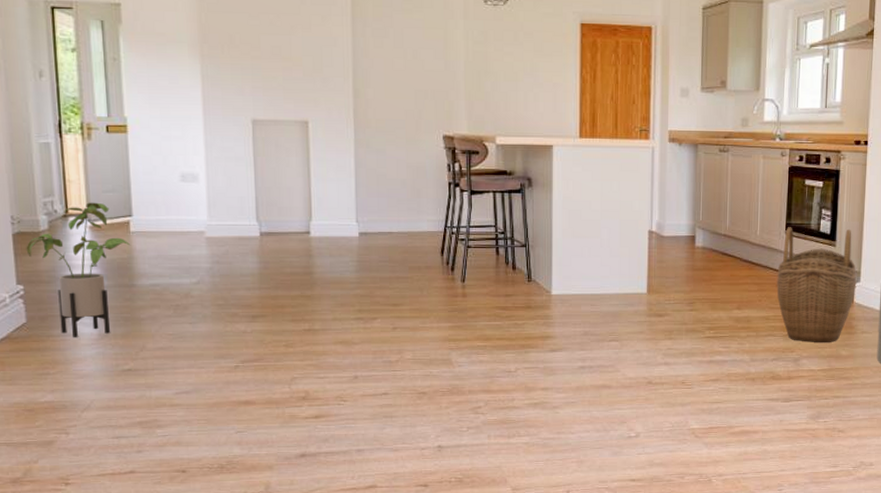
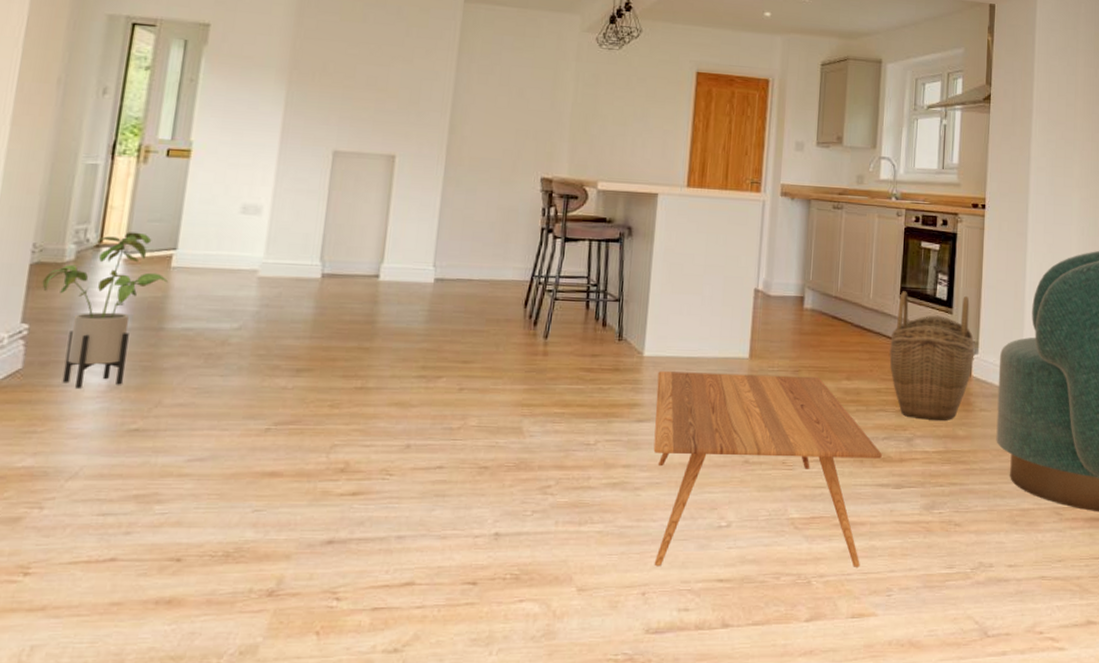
coffee table: none [566,307,772,469] -> present [653,371,882,567]

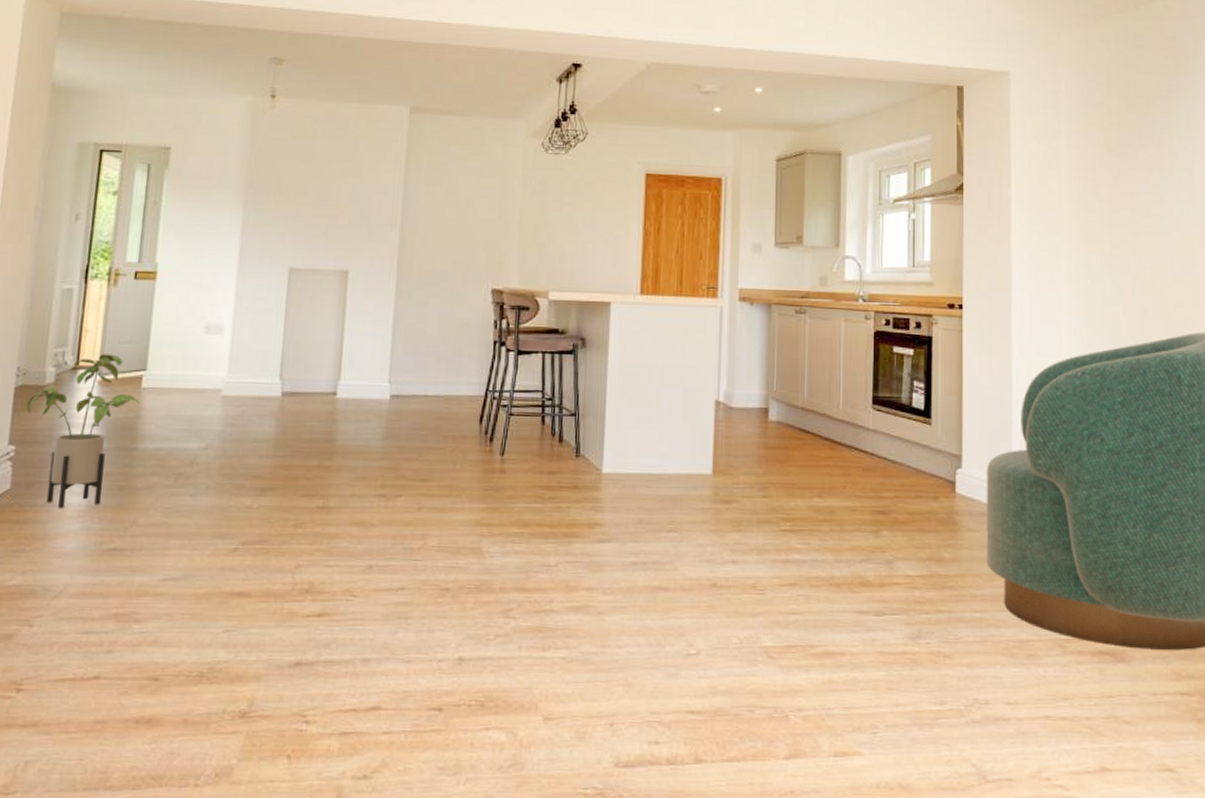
coffee table: present [653,371,882,567] -> none [616,489,860,701]
woven basket: present [889,291,974,420] -> none [864,400,957,541]

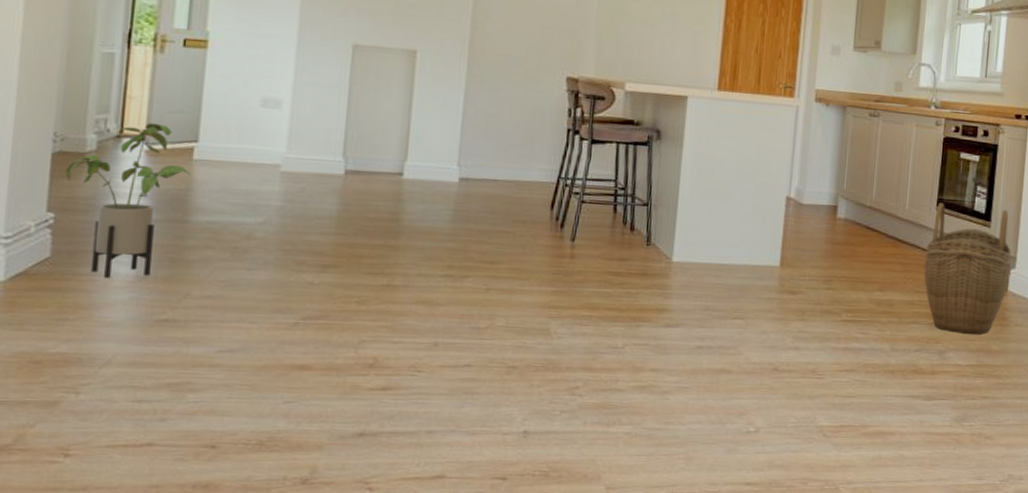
woven basket: none [864,400,957,541] -> present [924,203,1012,335]

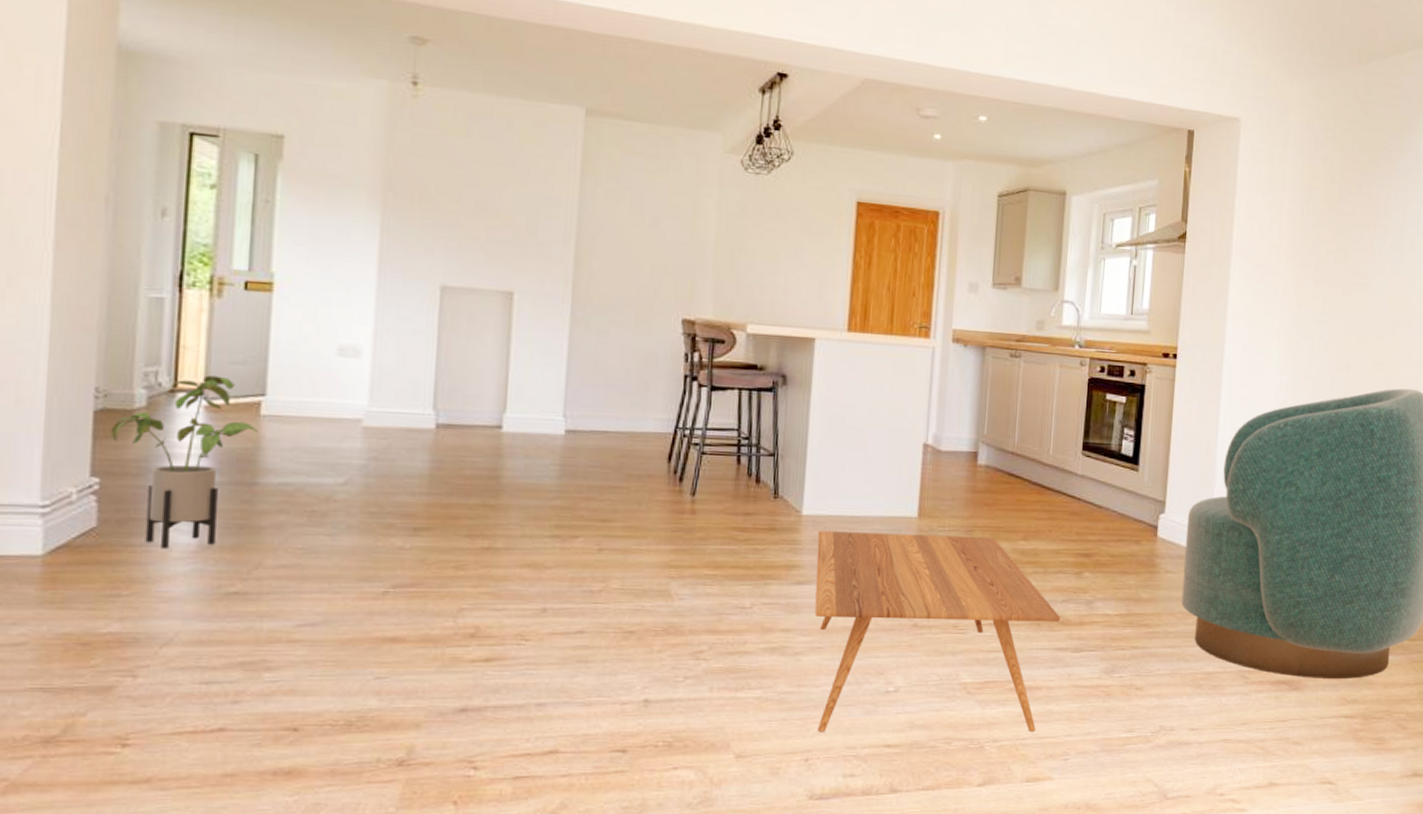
coffee table: none [682,277,914,476] -> present [814,531,1060,732]
woven basket: present [924,203,1012,335] -> none [1069,446,1161,582]

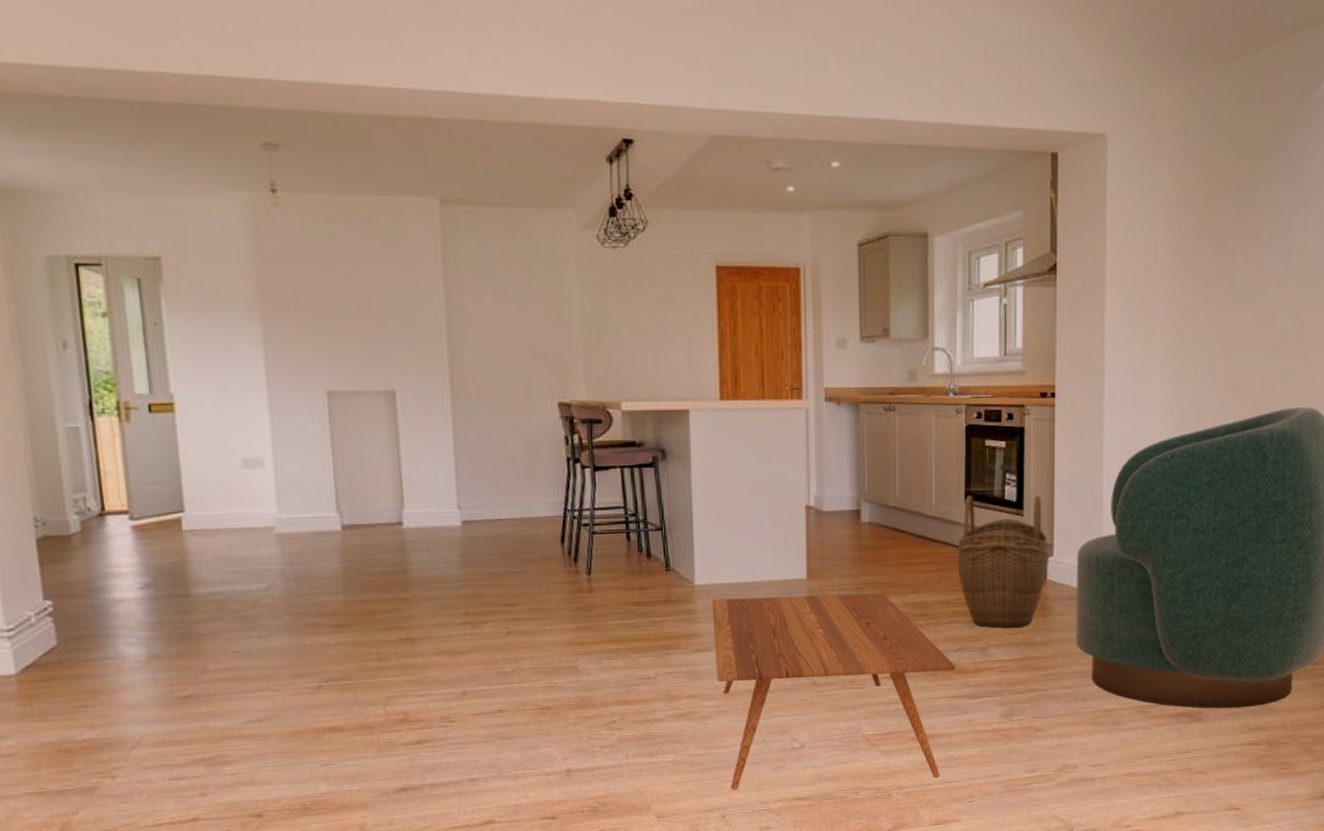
house plant: present [110,375,258,548] -> none [53,497,183,660]
woven basket: none [1069,446,1161,582] -> present [957,495,1048,628]

